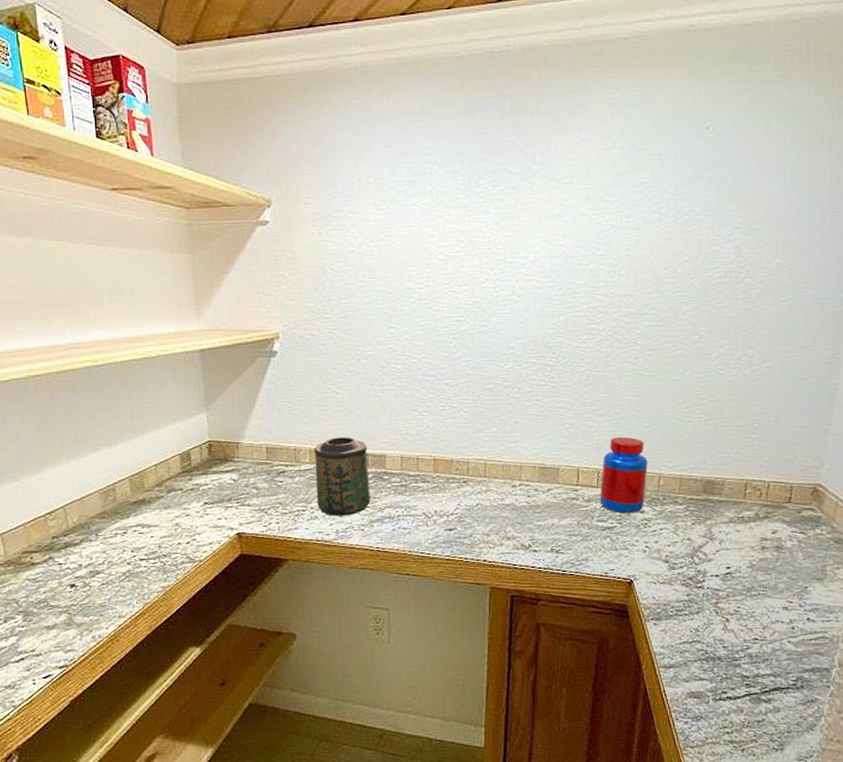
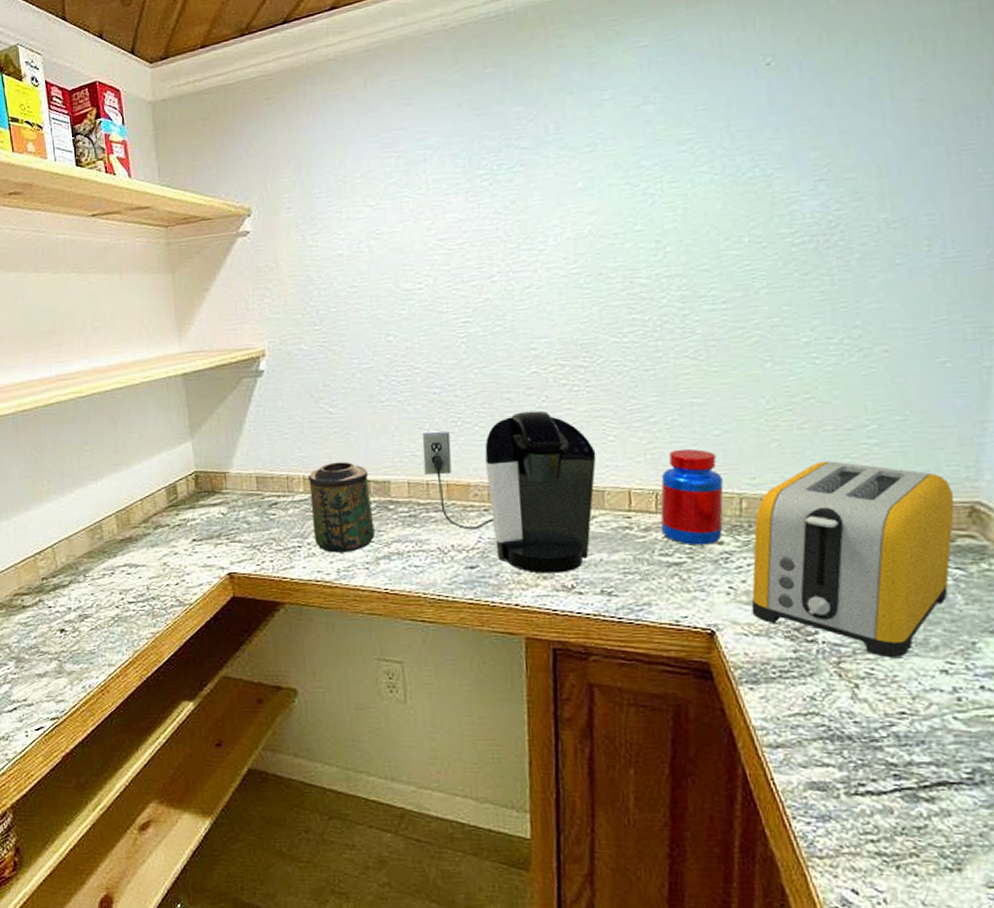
coffee maker: none [415,400,555,535] -> present [422,410,597,574]
toaster: none [660,450,804,598] -> present [751,461,954,657]

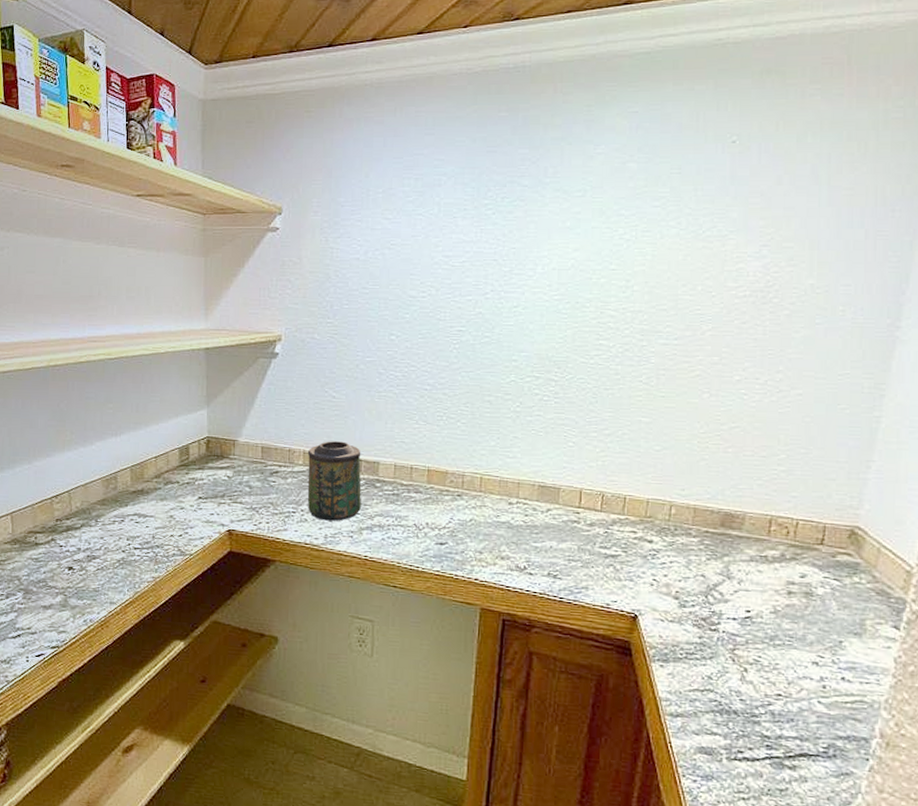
coffee maker: present [422,410,597,574] -> none [410,413,557,556]
jar: present [660,448,724,546] -> none [603,459,658,542]
toaster: present [751,461,954,657] -> none [669,481,839,649]

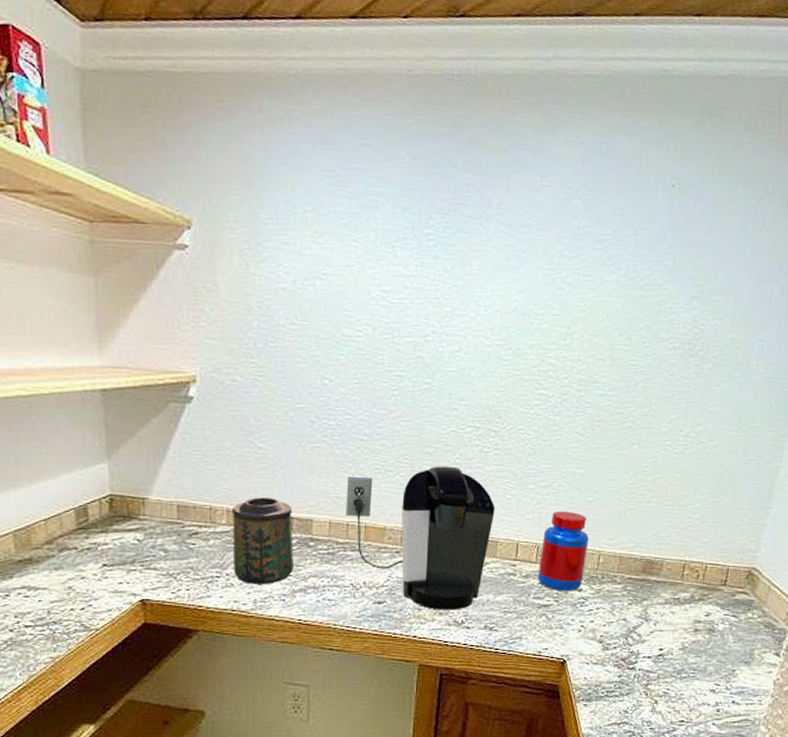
coffee maker: none [410,413,557,556] -> present [346,466,495,610]
jar: none [603,459,658,542] -> present [537,510,589,591]

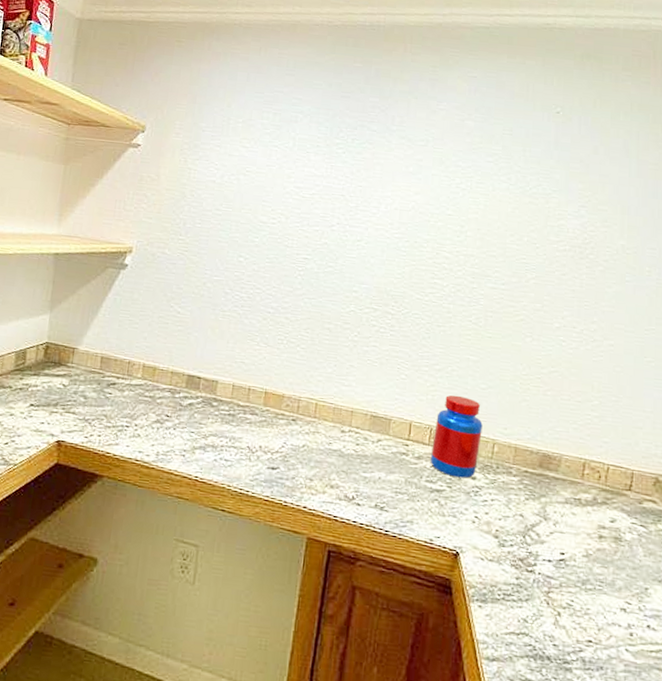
canister: present [231,497,294,584] -> none [142,356,201,439]
coffee maker: present [346,466,495,610] -> none [248,341,390,485]

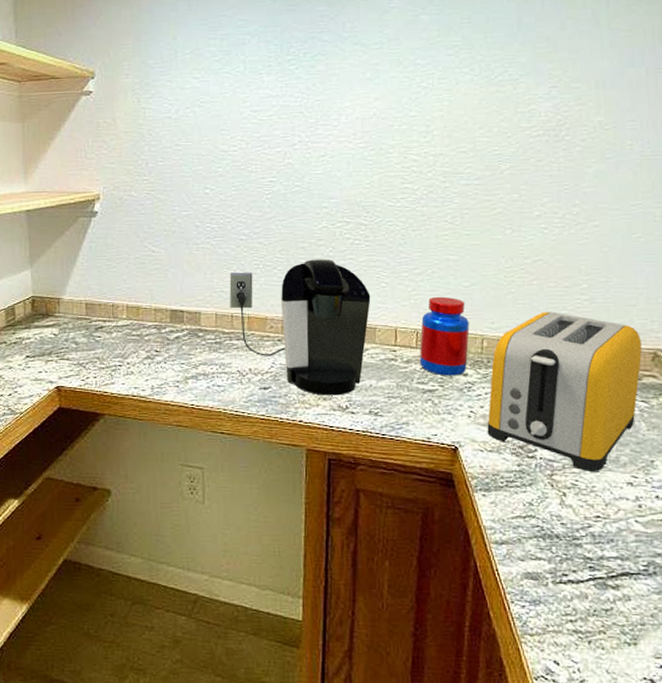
coffee maker: none [248,341,390,485] -> present [229,259,371,396]
toaster: none [489,423,646,594] -> present [487,311,642,471]

